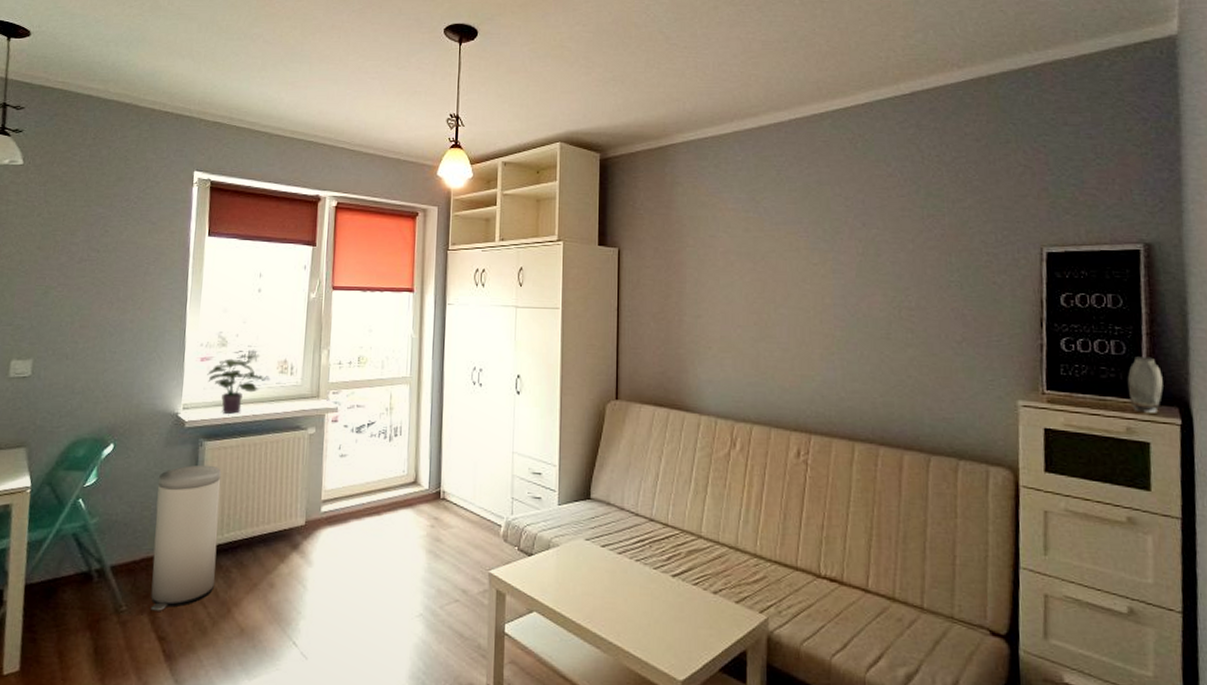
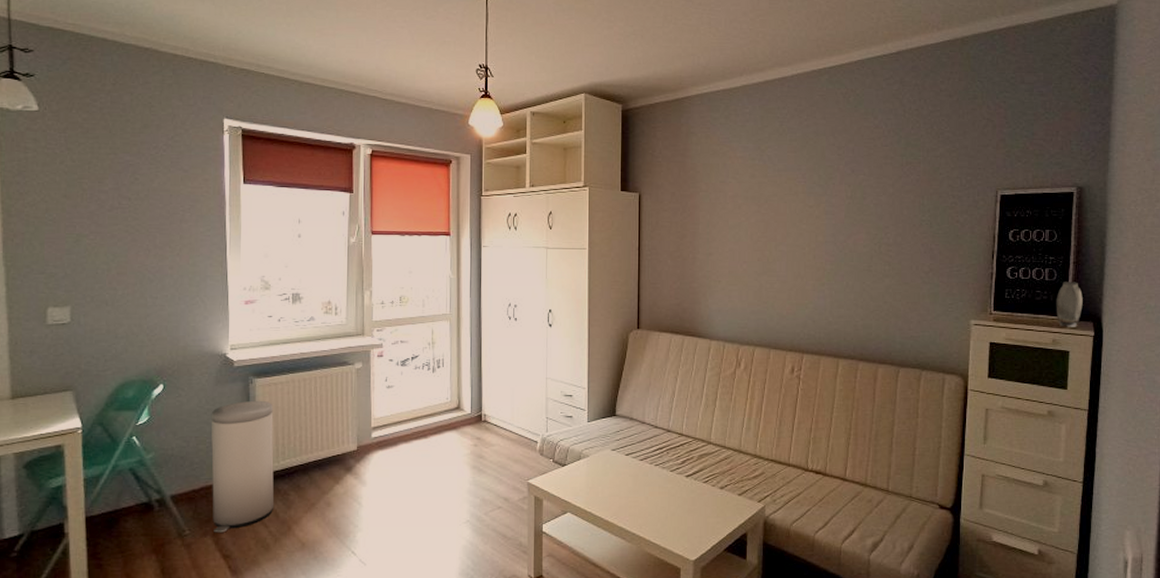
potted plant: present [207,355,266,414] -> none [252,297,311,352]

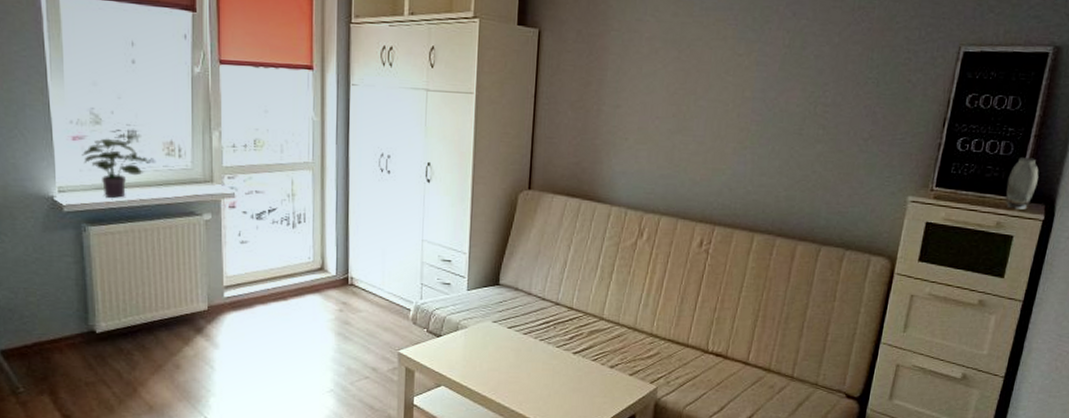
pedal bin: present [211,400,275,533] -> none [40,250,117,392]
potted plant: none [252,297,311,352] -> present [82,134,151,198]

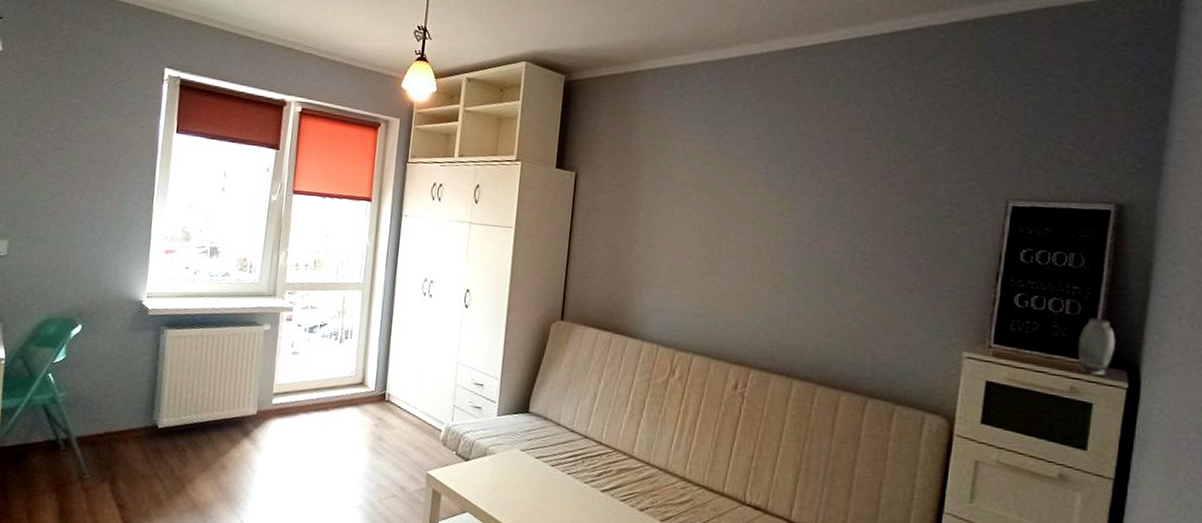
potted plant: present [82,134,151,198] -> none [170,250,226,306]

